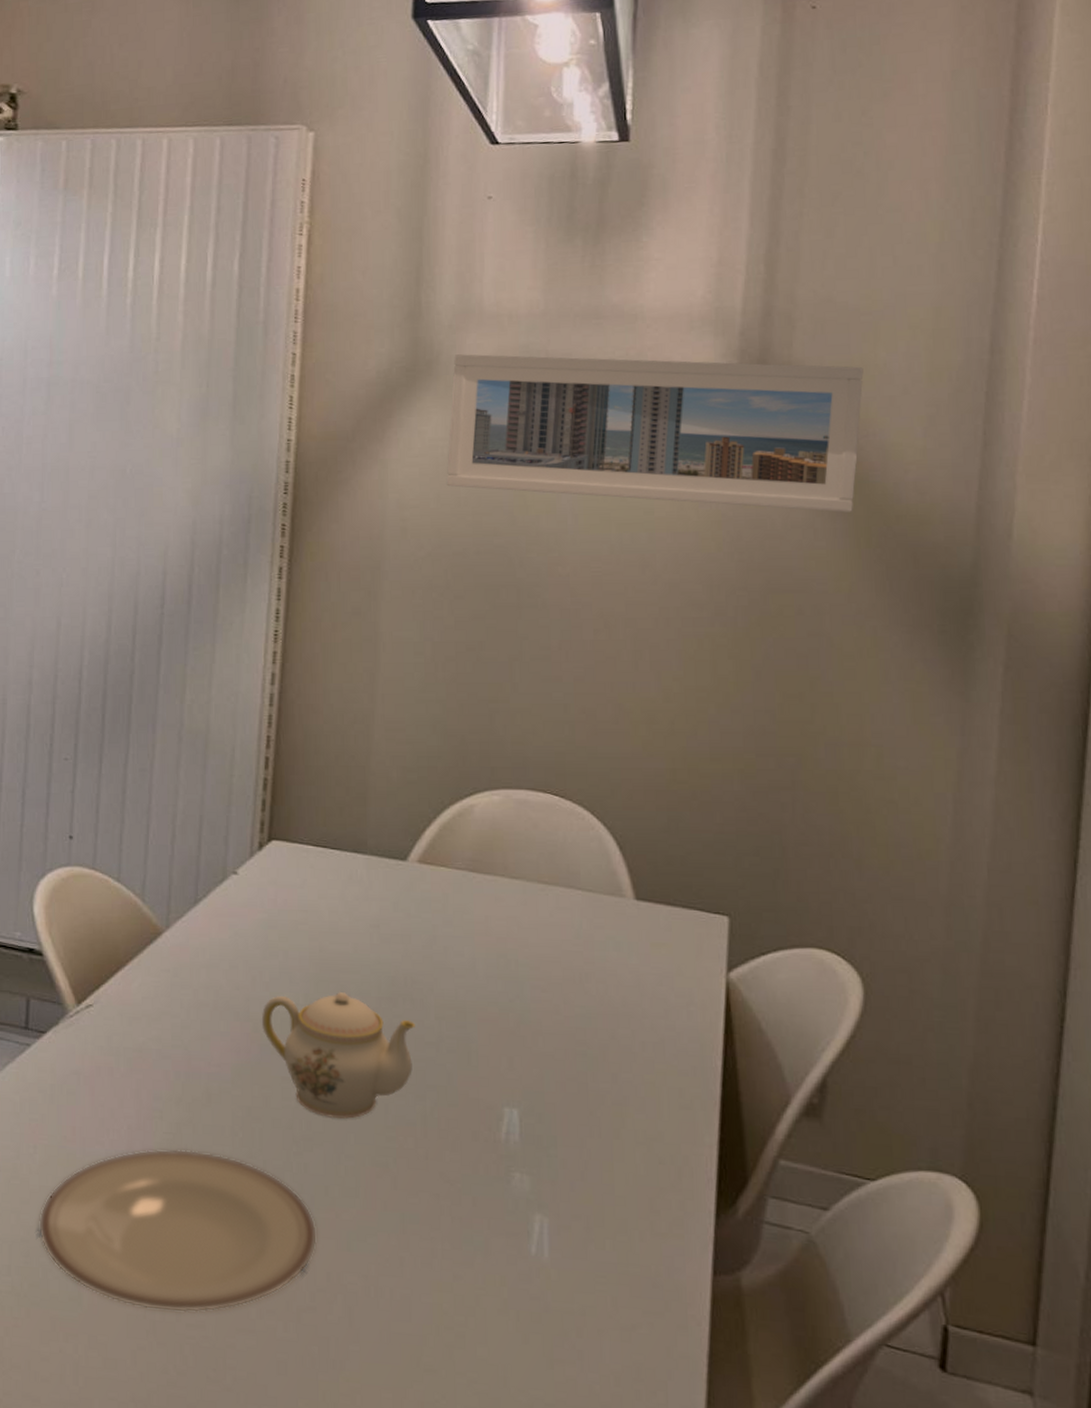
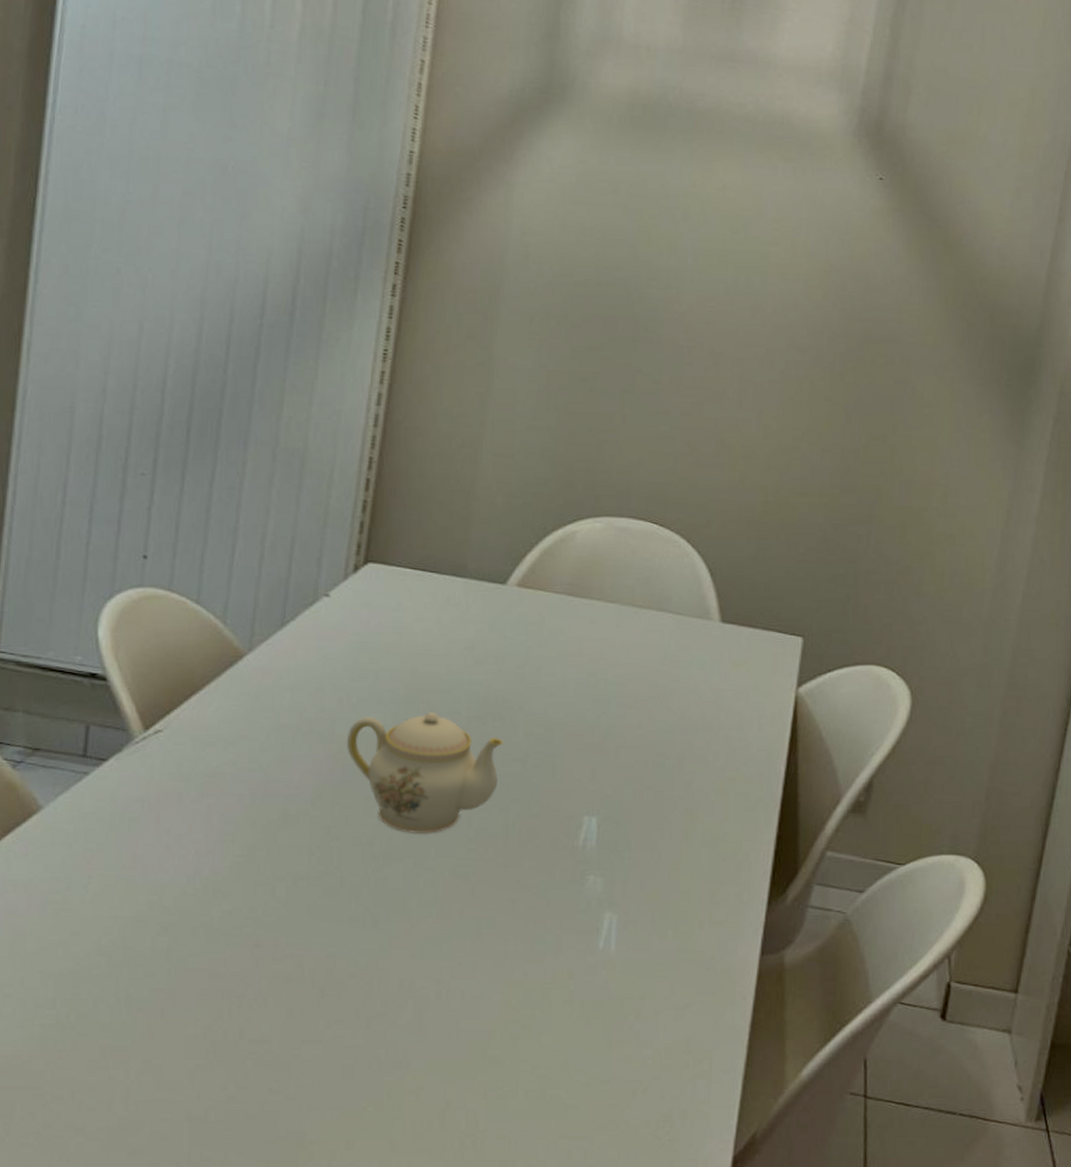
plate: present [38,1148,318,1314] -> none [89,871,392,1030]
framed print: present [446,354,864,513] -> none [572,81,966,272]

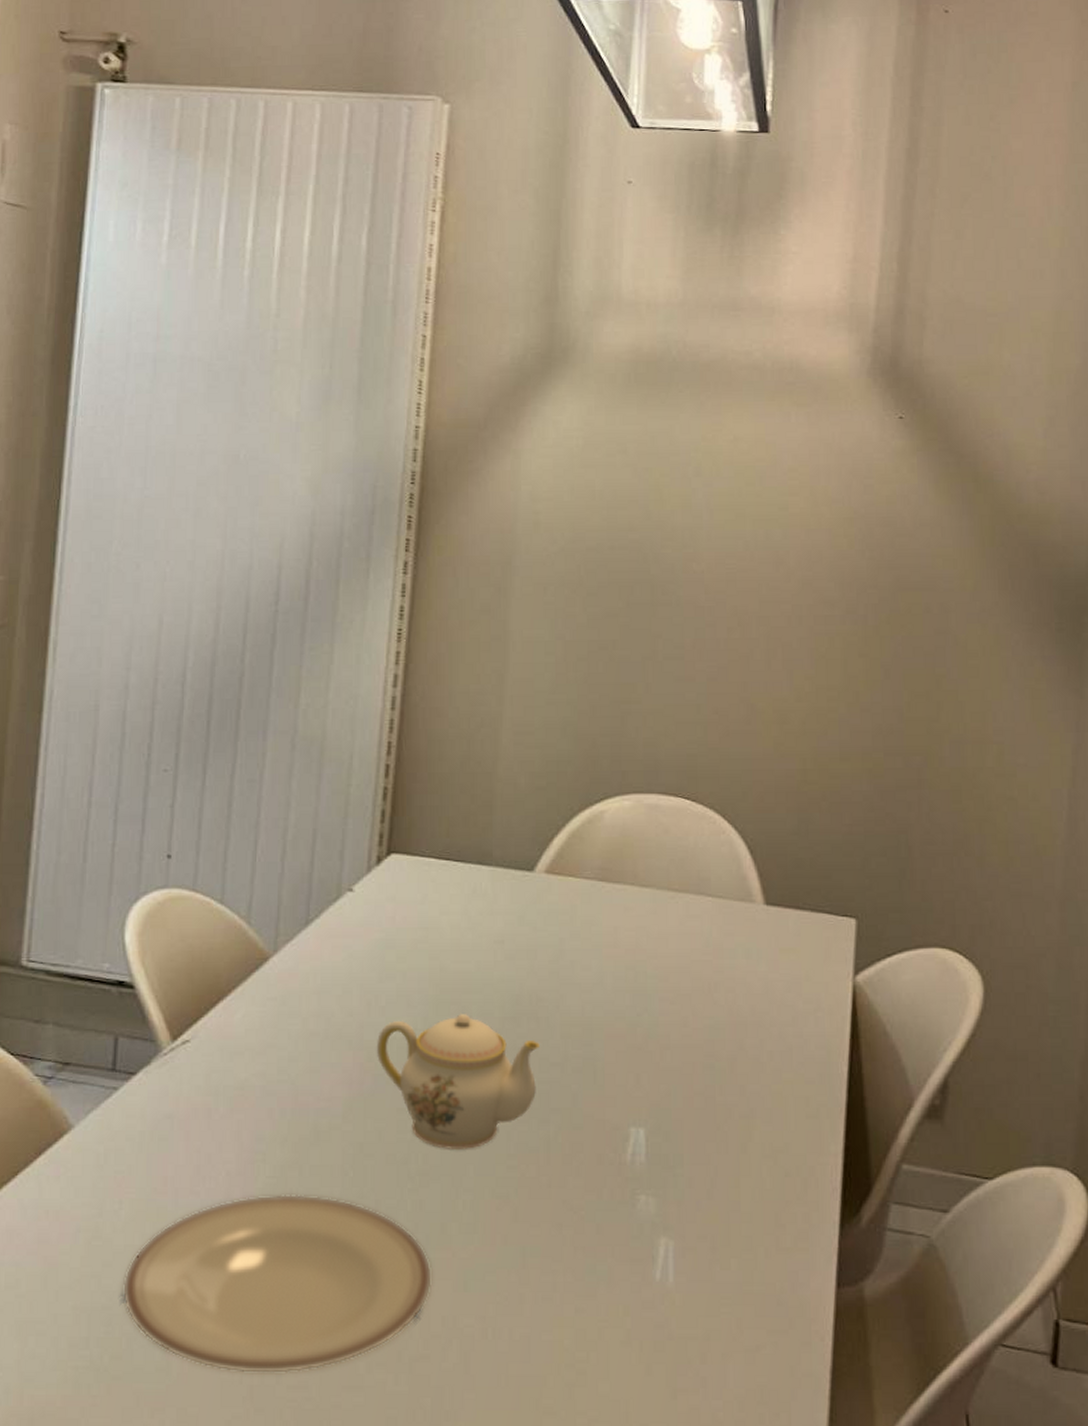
plate: none [89,871,392,1030] -> present [122,1193,433,1375]

